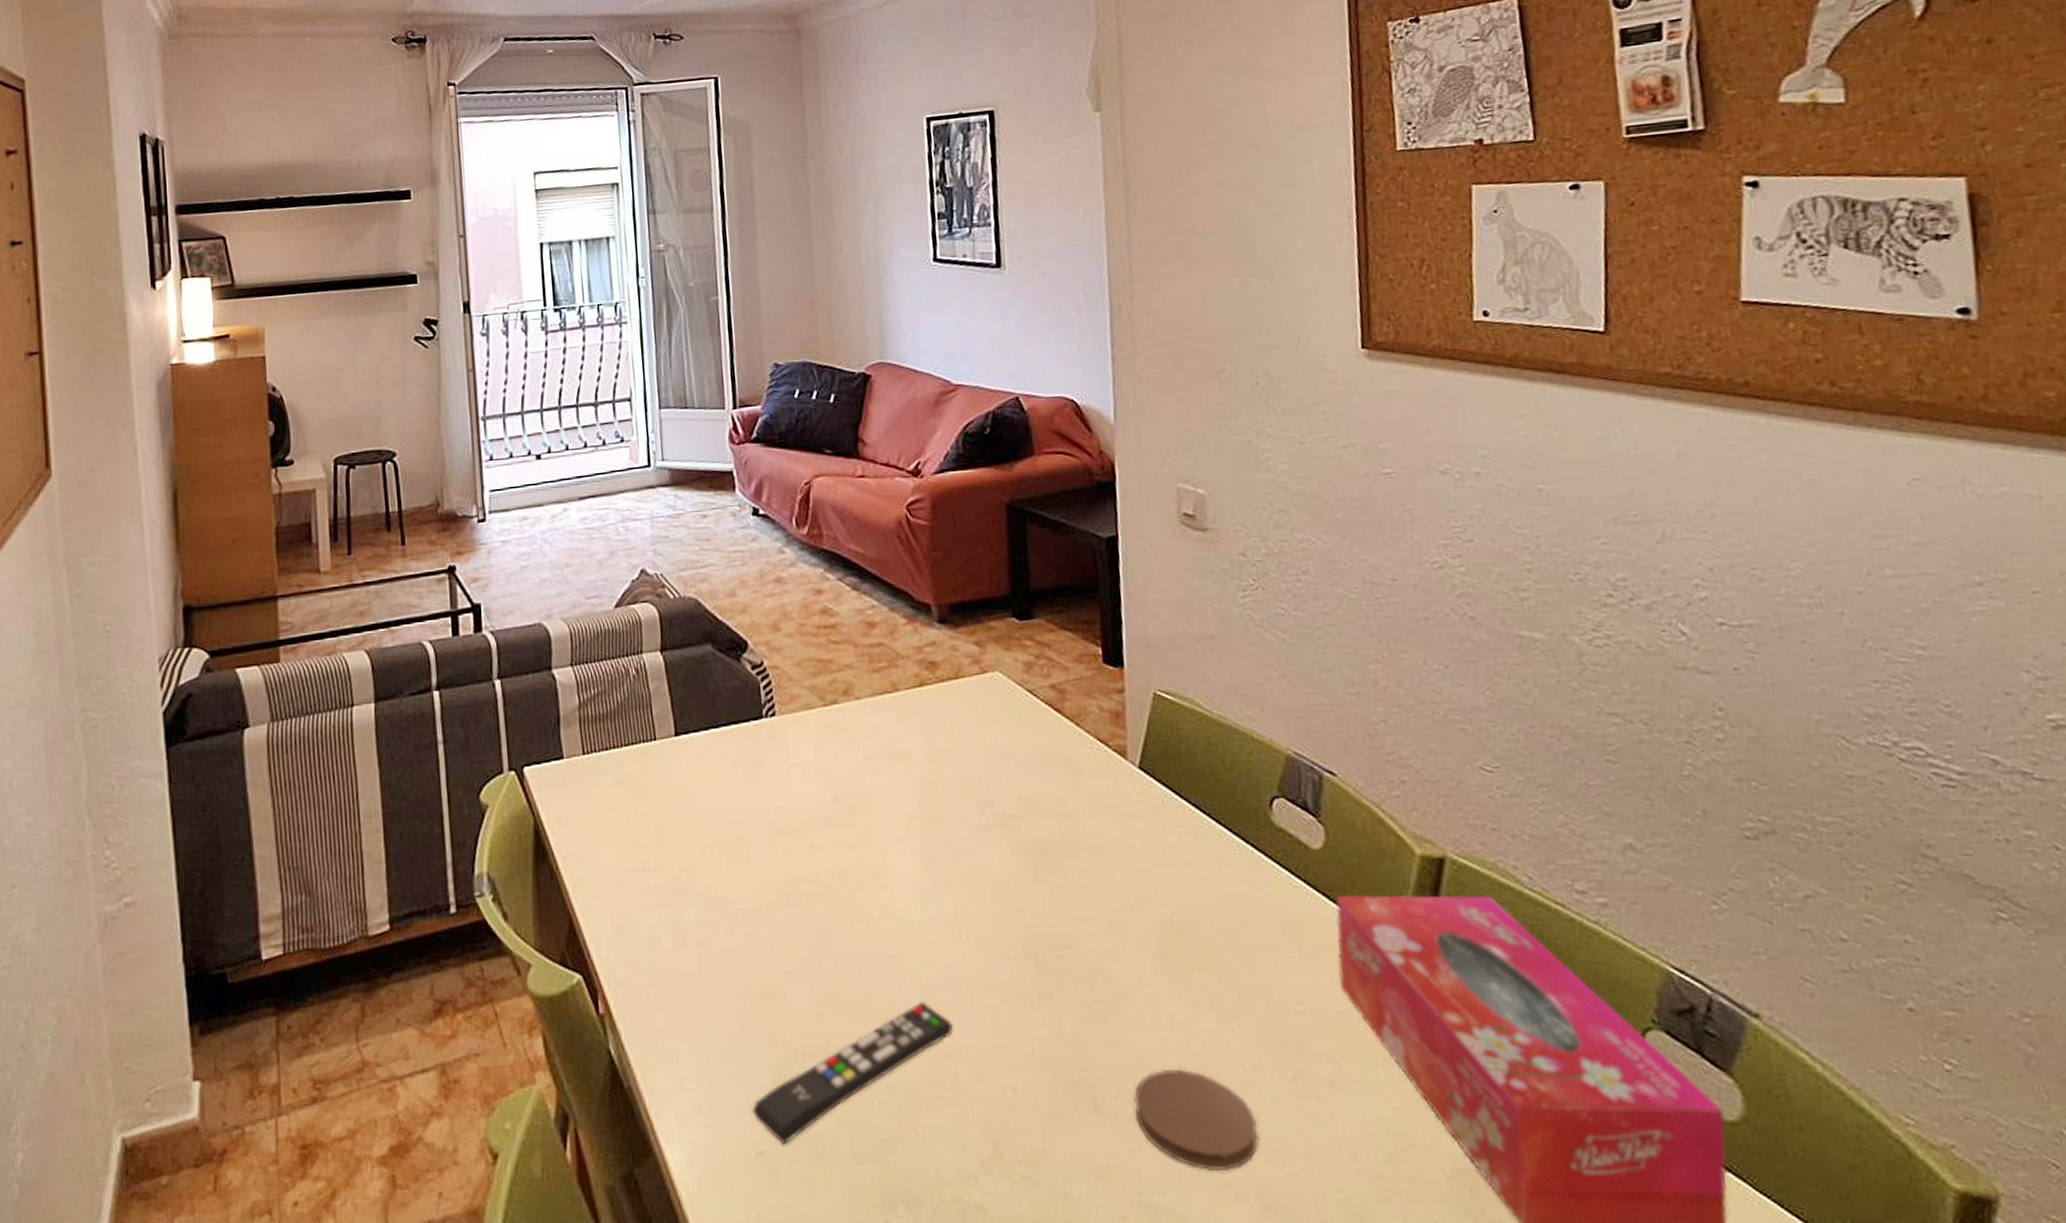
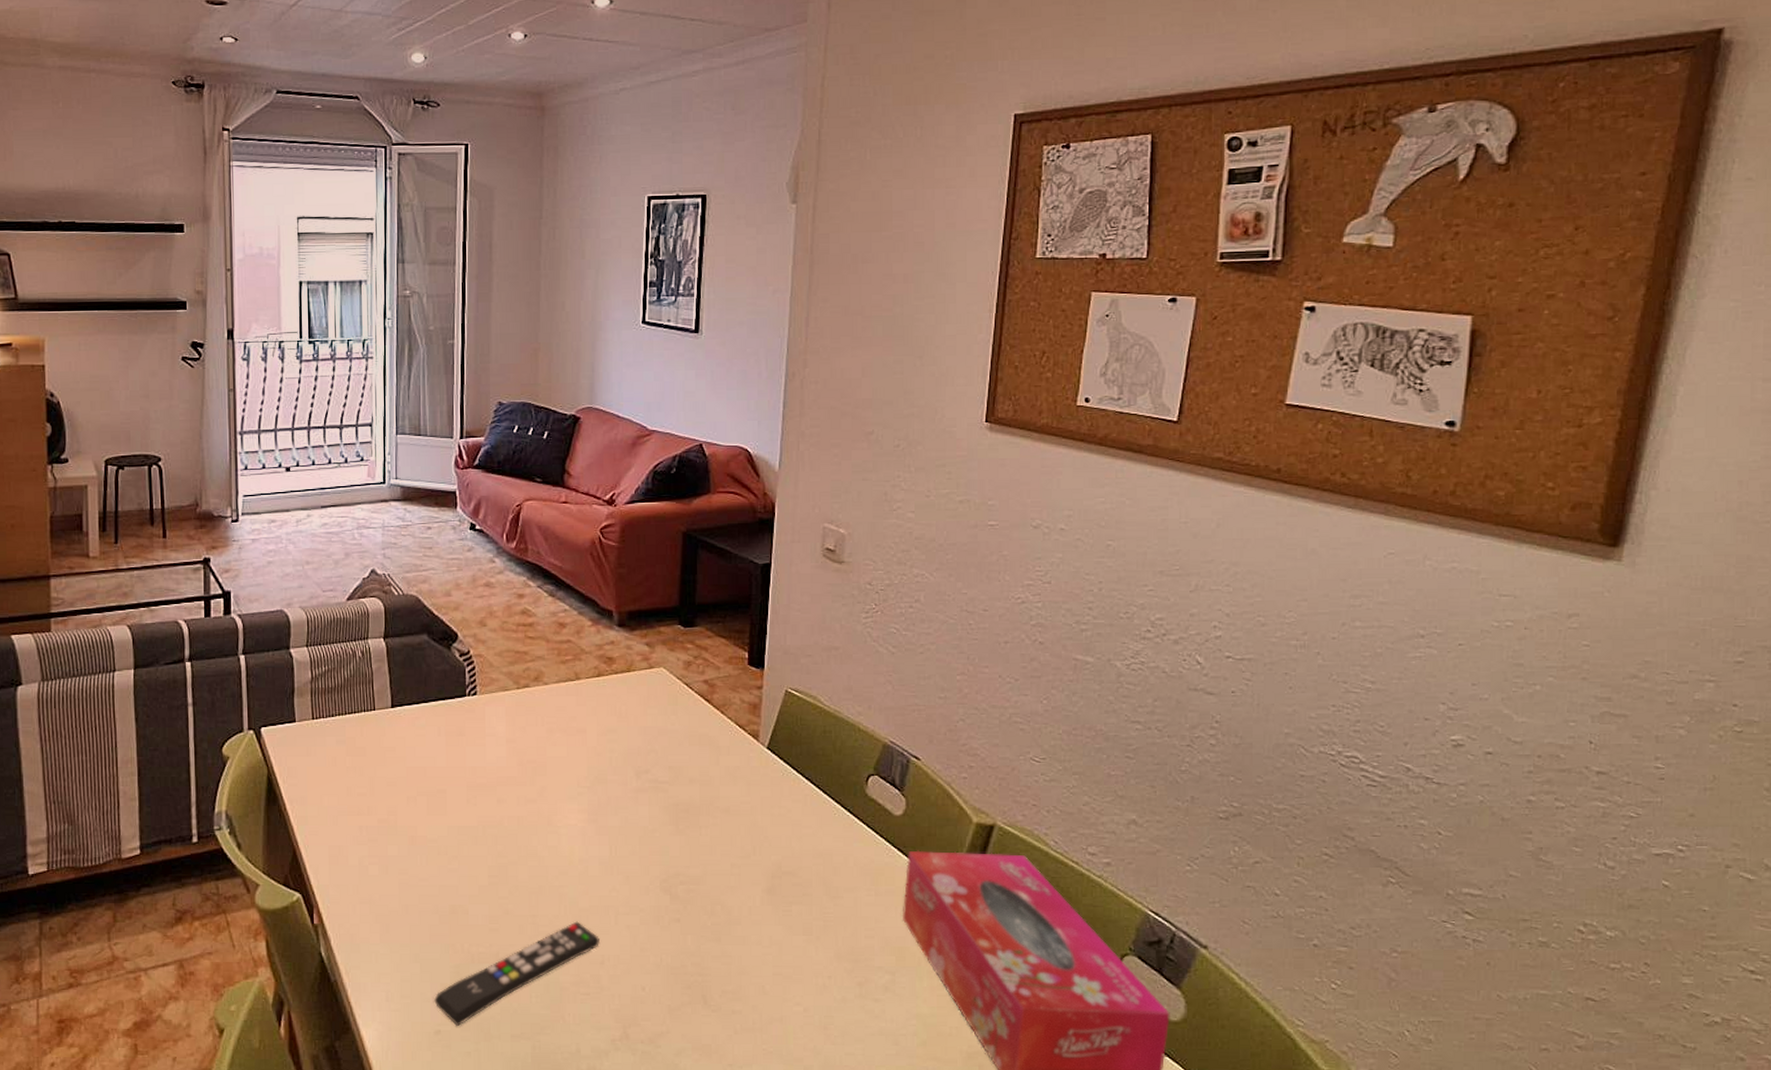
coaster: present [1134,1068,1258,1172] -> none [734,975,828,1051]

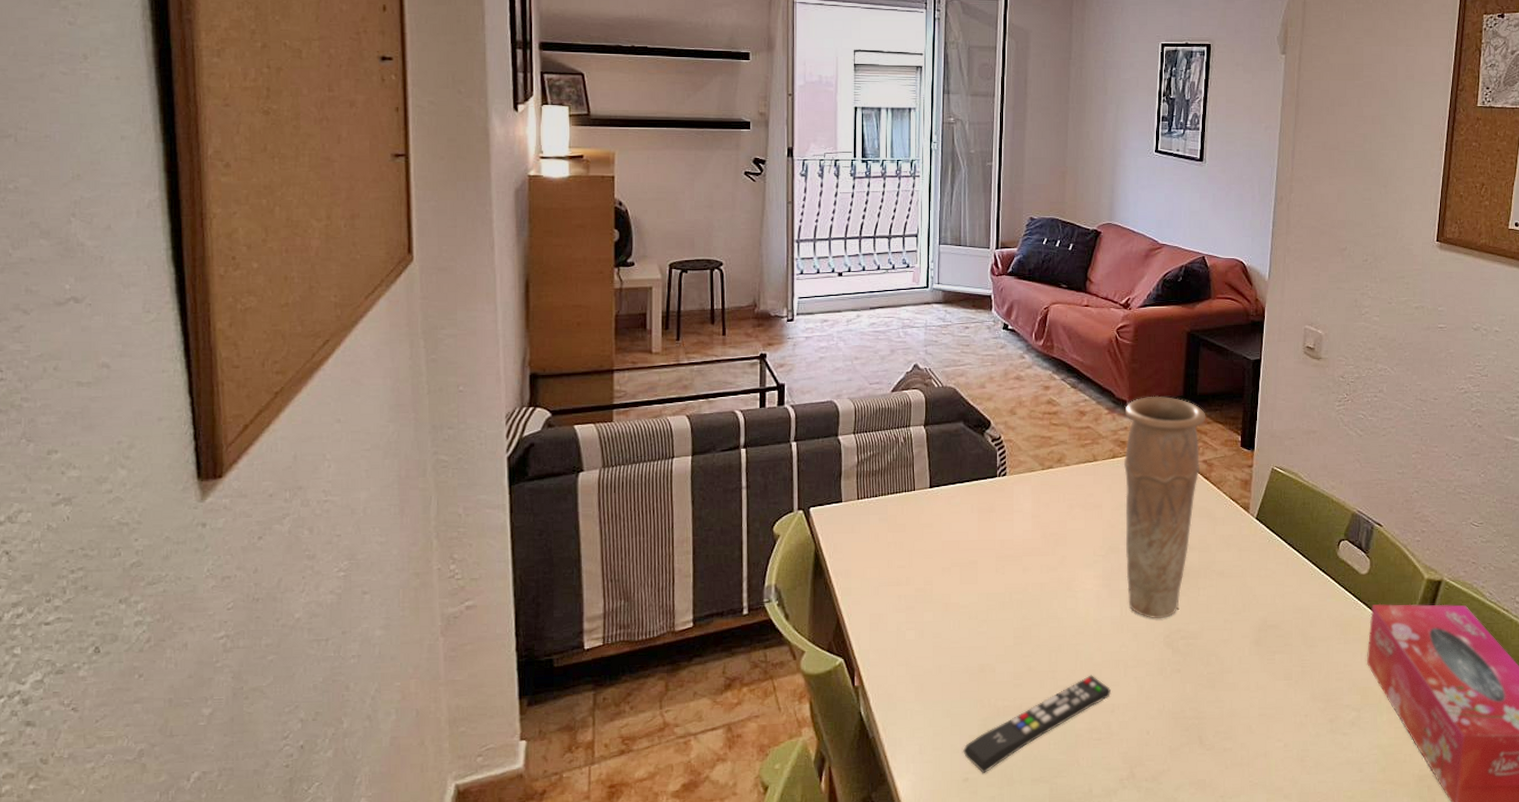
vase: none [610,605,707,860] -> present [1123,396,1206,618]

